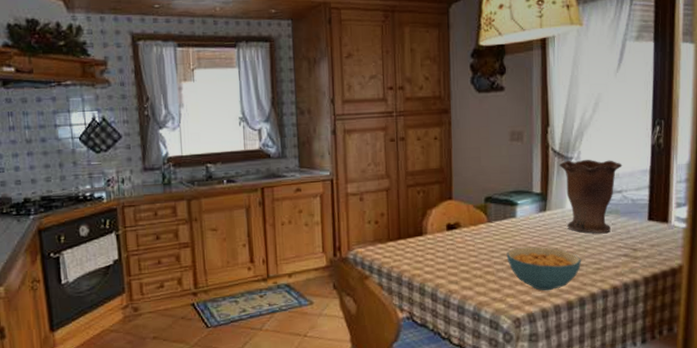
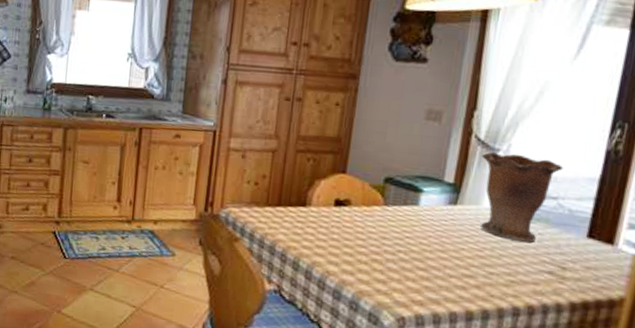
cereal bowl: present [506,246,582,291] -> none [400,239,493,295]

